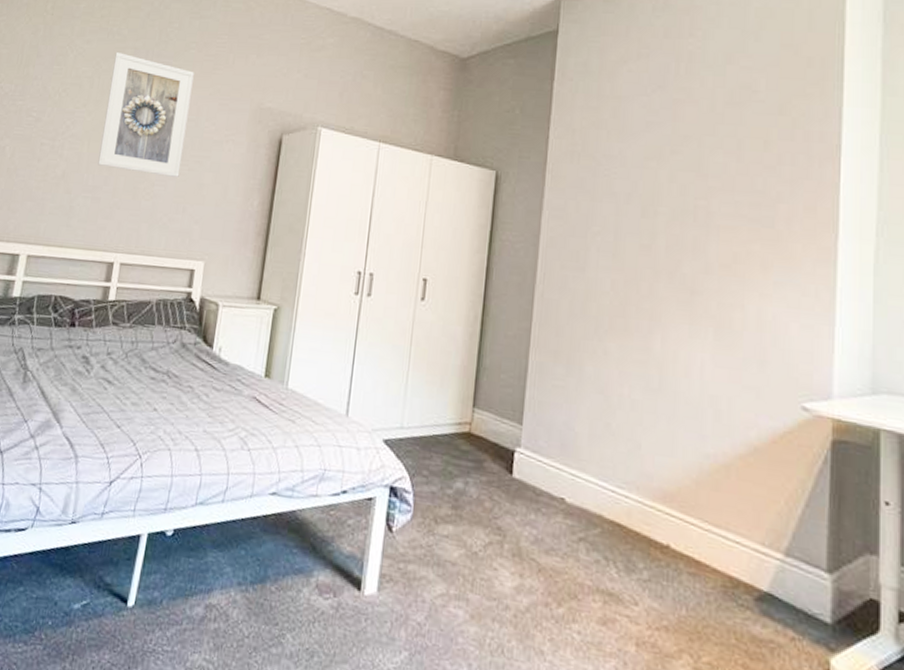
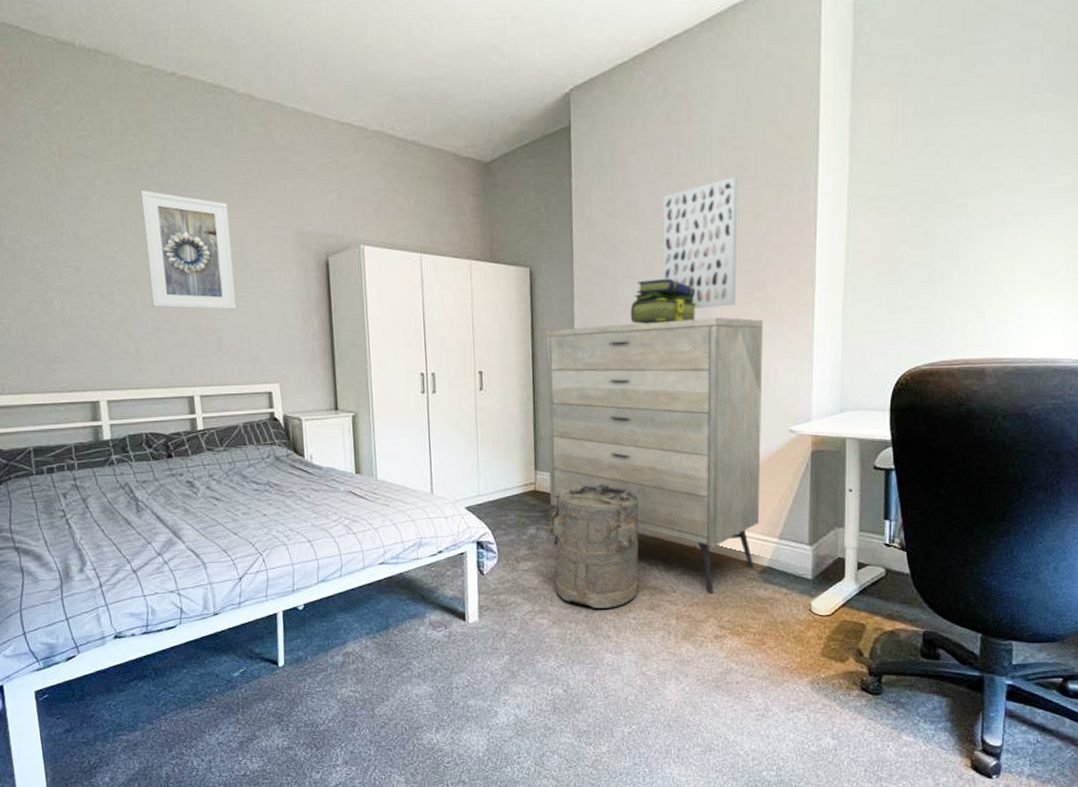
laundry hamper: none [465,436,598,612] -> present [536,484,639,609]
dresser: none [484,241,770,619] -> present [545,317,763,595]
stack of books: none [606,200,689,254] -> present [630,278,697,324]
wall art: none [650,98,745,242] -> present [662,177,738,308]

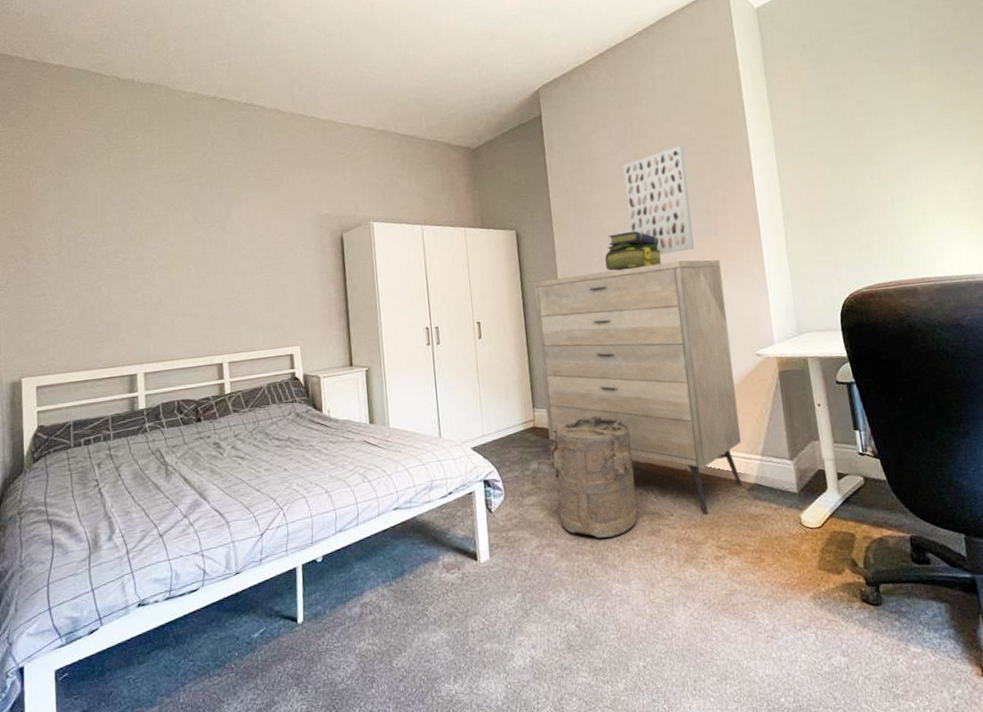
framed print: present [140,190,237,311] -> none [183,190,263,287]

